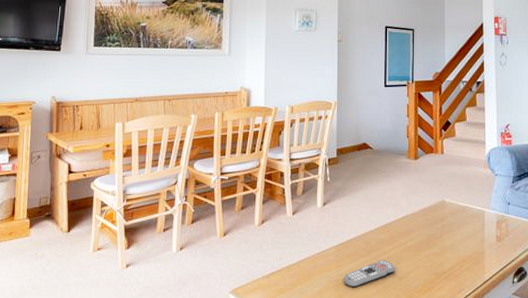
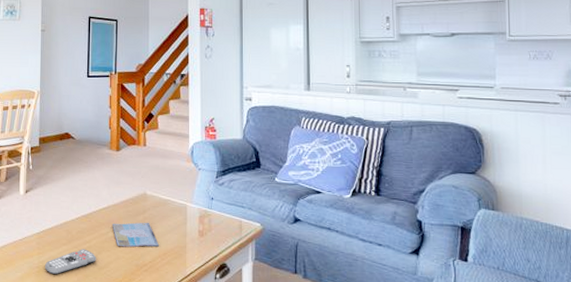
book: none [410,229,459,256] -> present [111,222,160,248]

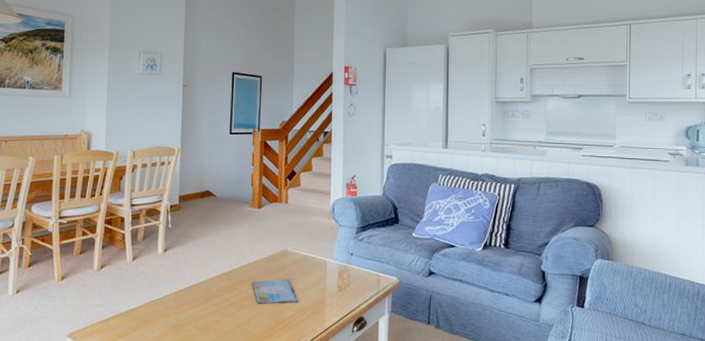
remote control: present [45,249,96,275] -> none [183,307,236,334]

